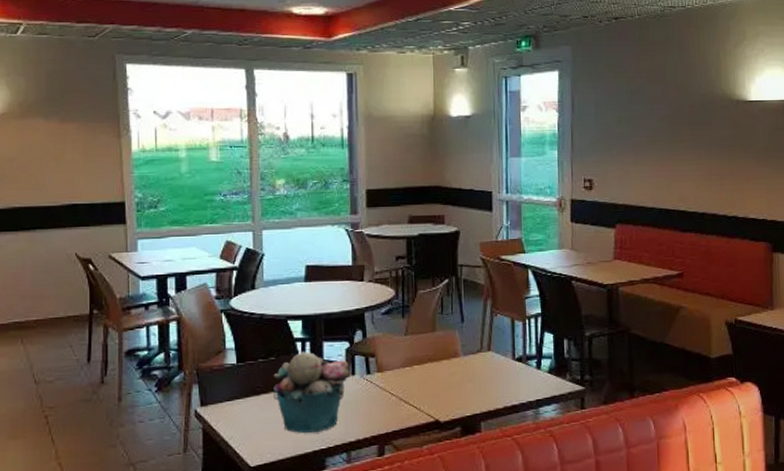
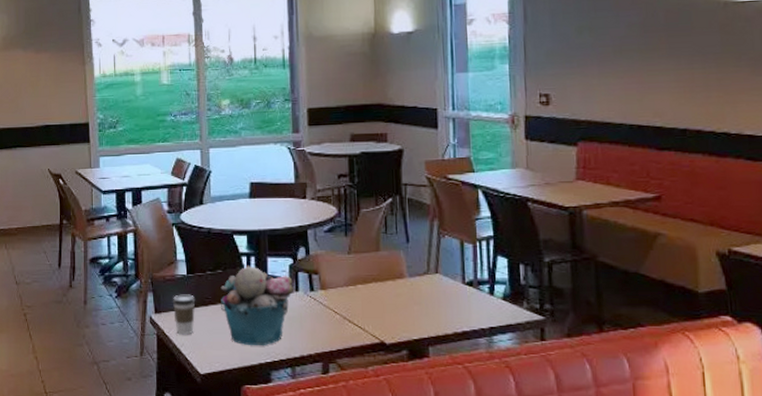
coffee cup: none [221,384,246,427] -> present [173,294,196,335]

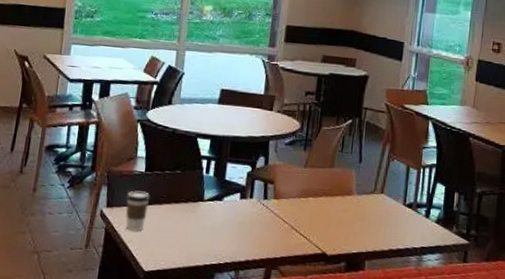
bucket: present [220,265,293,346] -> none [174,168,249,249]

